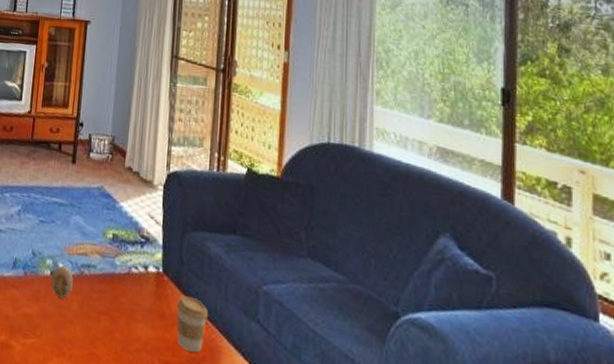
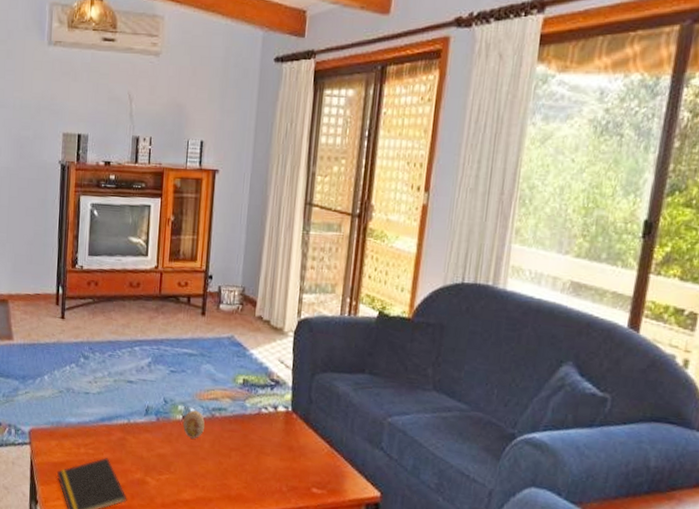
coffee cup: present [176,295,209,353] -> none [304,430,335,478]

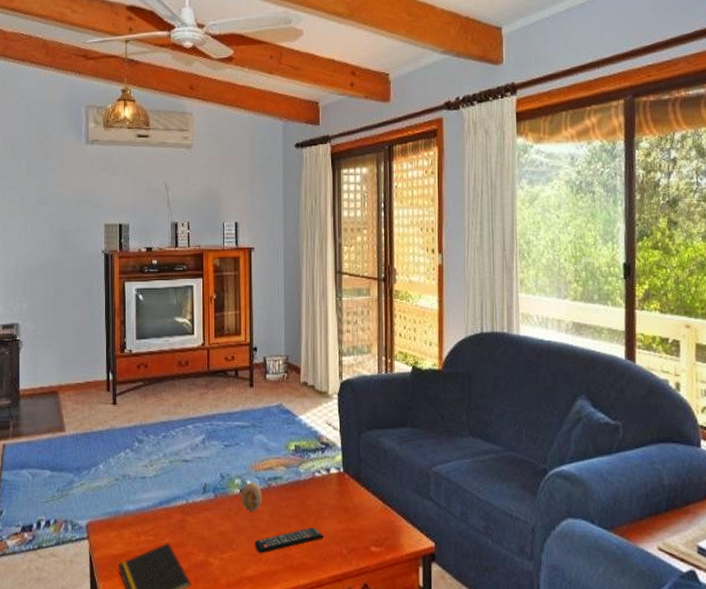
remote control: none [192,461,265,480] -> present [254,526,324,554]

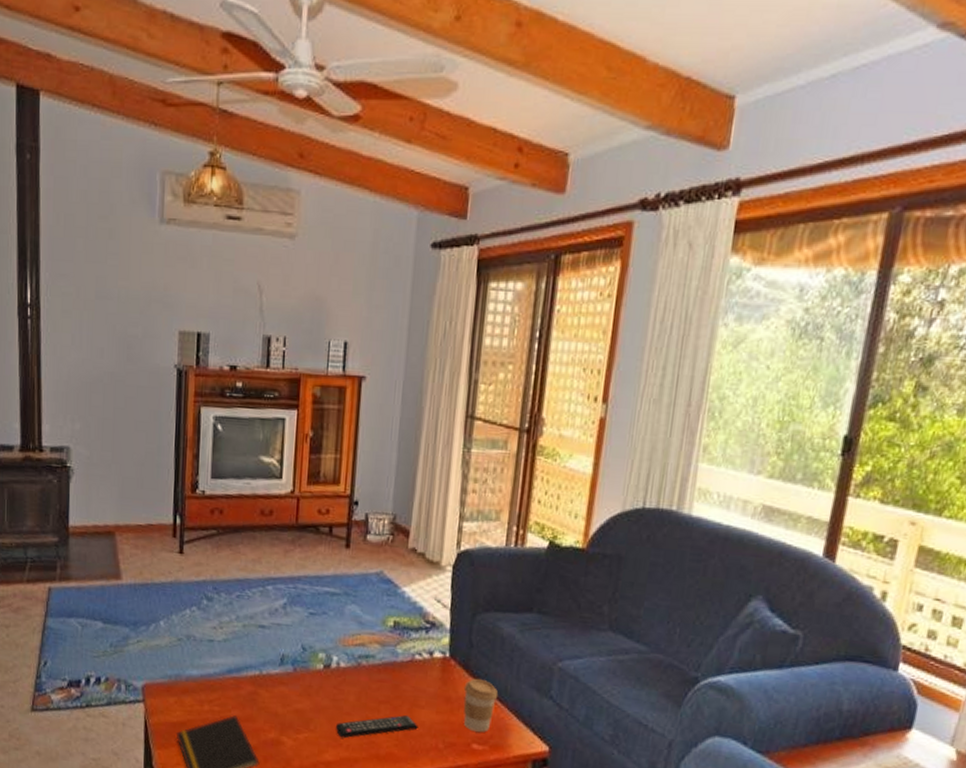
decorative egg: present [241,482,262,512] -> none [324,658,349,691]
coffee cup: none [358,488,388,535] -> present [463,678,498,732]

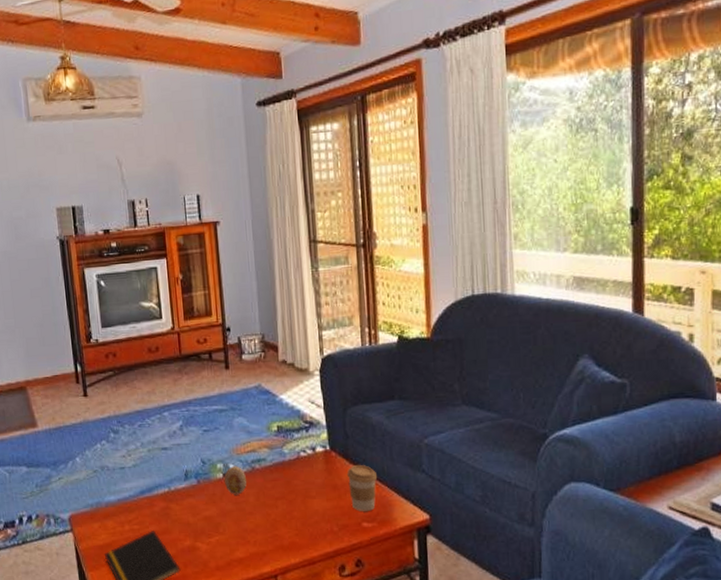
decorative egg: none [324,658,349,691] -> present [224,466,247,495]
remote control: present [335,715,418,739] -> none [241,506,313,536]

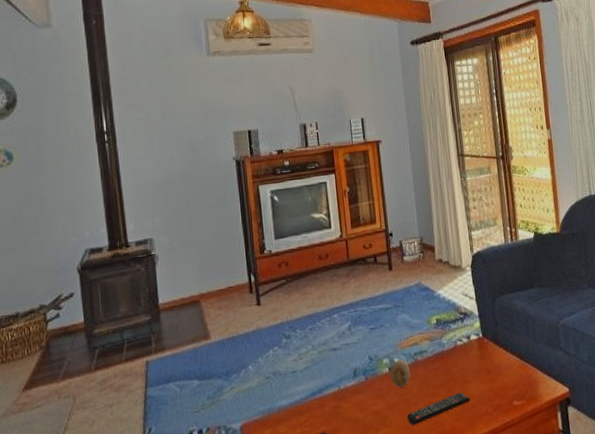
remote control: none [241,506,313,536] -> present [406,391,471,426]
coffee cup: present [346,464,378,511] -> none [497,348,524,391]

